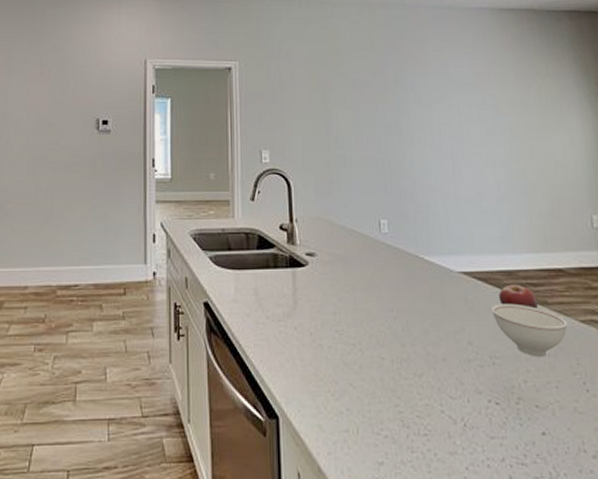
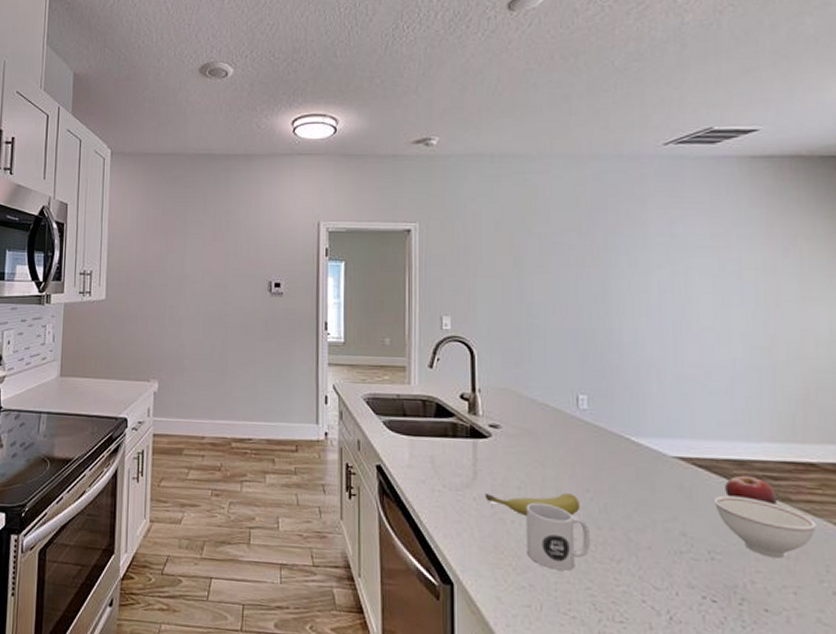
fruit: none [304,314,387,340] -> present [484,493,581,516]
mug: none [341,325,396,391] -> present [526,502,590,571]

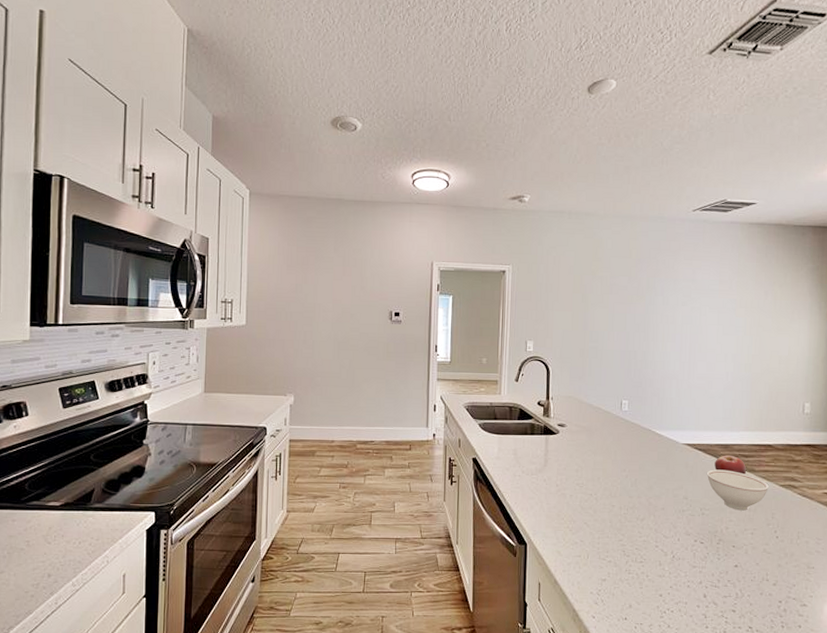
fruit: present [484,493,581,516] -> none [552,473,619,491]
mug: present [526,502,590,571] -> none [580,480,624,529]

